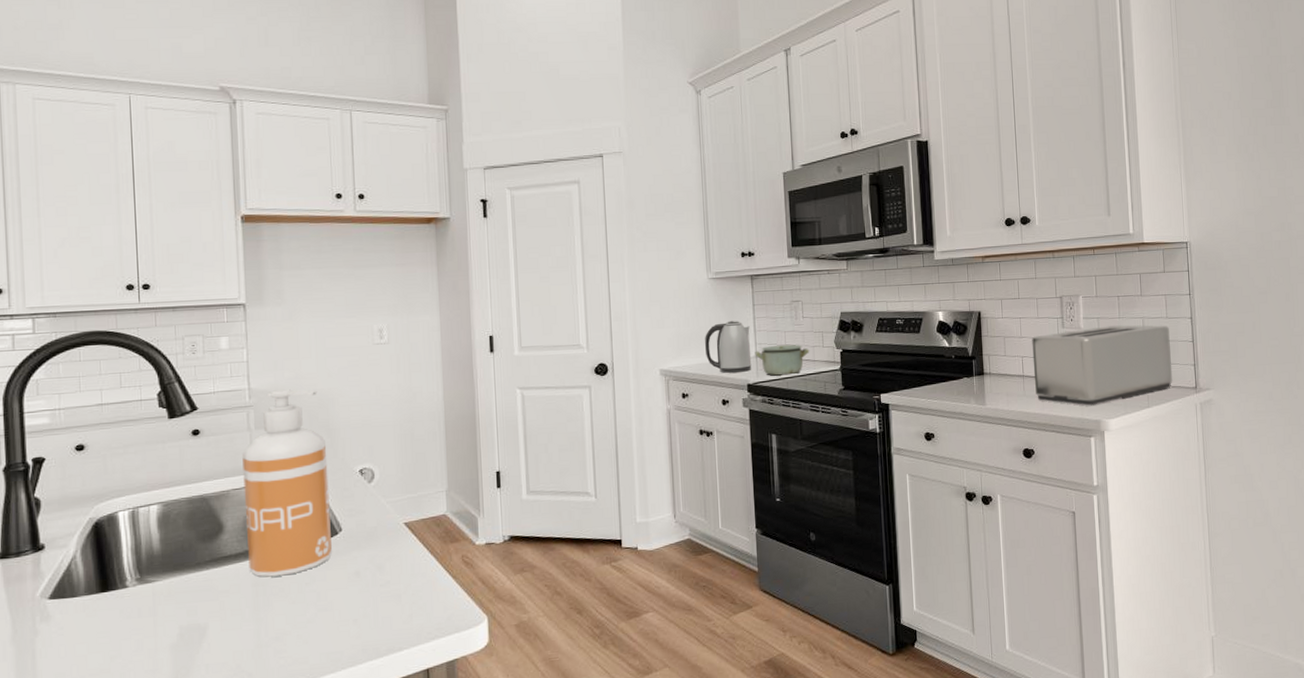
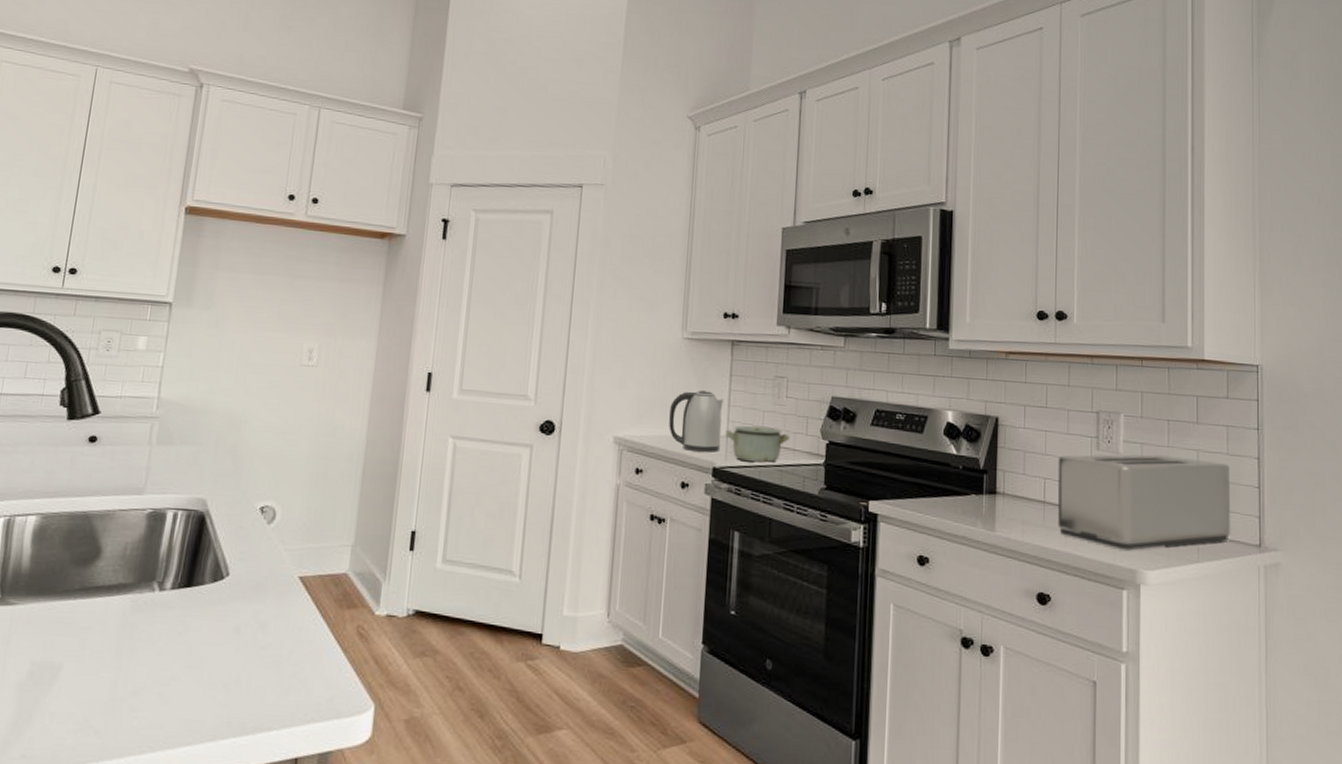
soap dispenser: present [242,389,332,577] -> none [119,403,231,619]

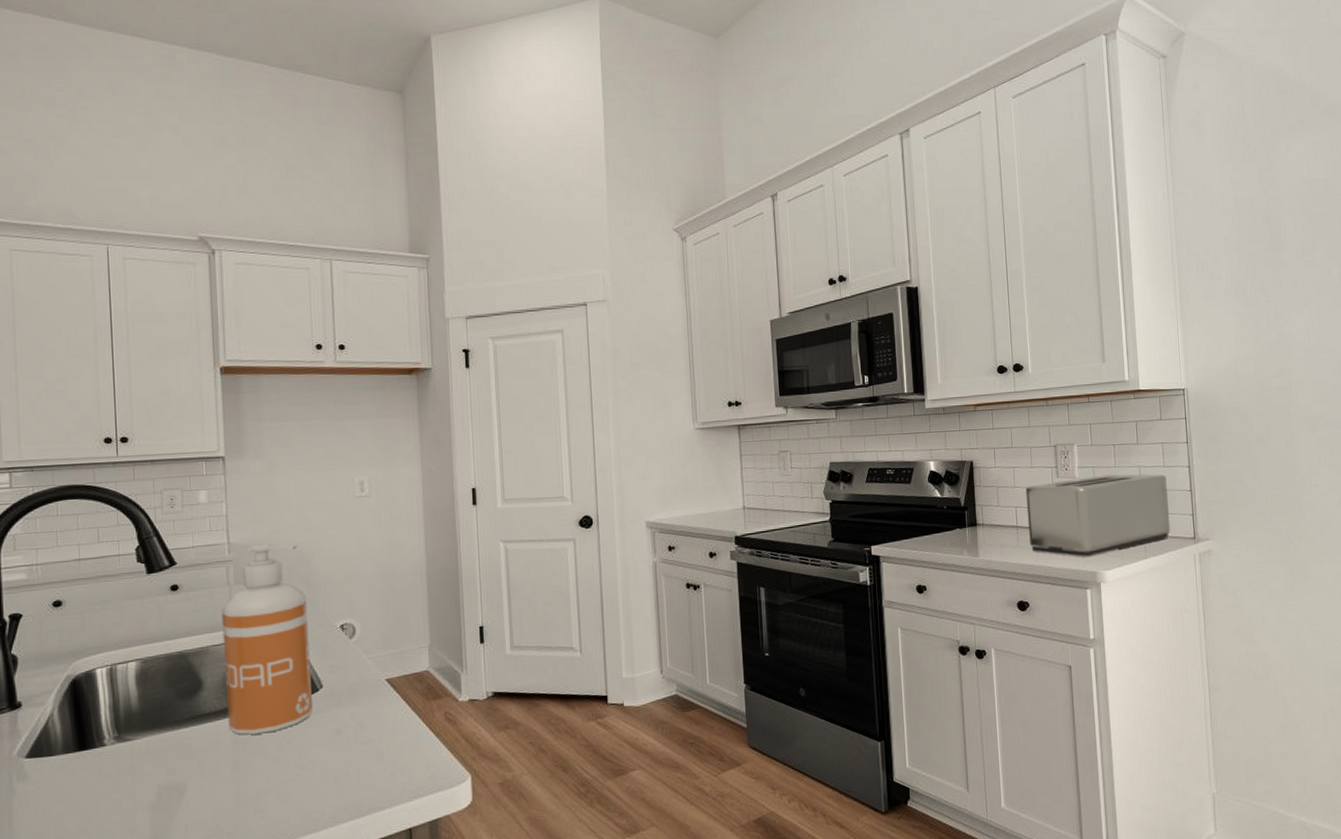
soap dispenser: none [119,403,231,619] -> present [221,543,313,735]
kettle: present [668,390,724,453] -> none [690,471,740,526]
cooking pot: present [726,426,791,463] -> none [742,495,799,528]

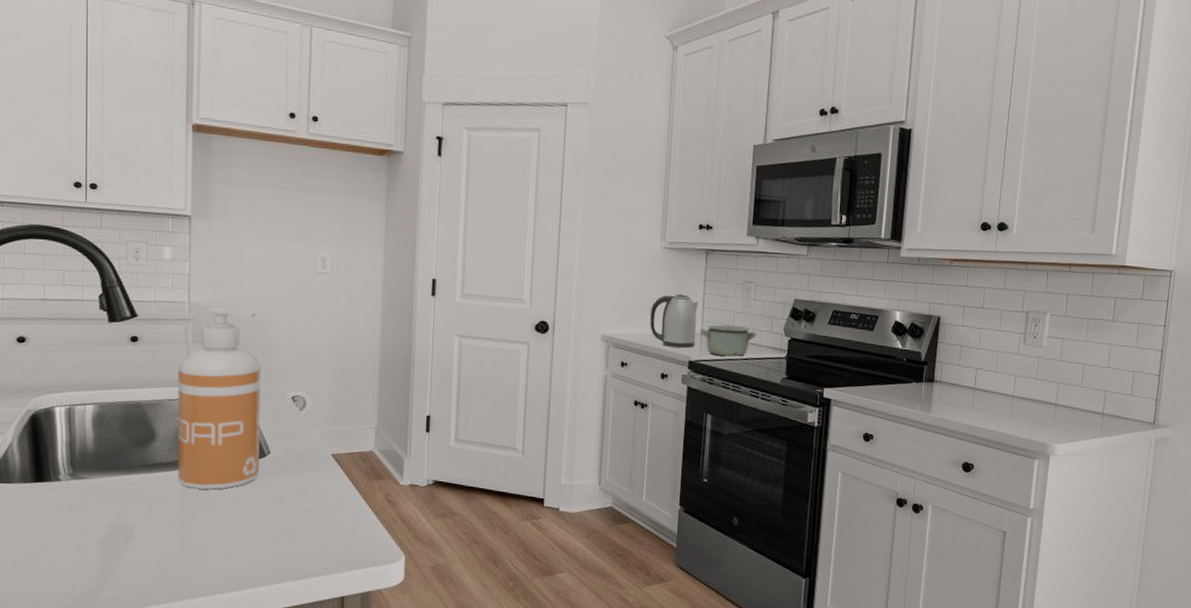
kettle: none [690,471,740,526] -> present [649,294,699,349]
cooking pot: none [742,495,799,528] -> present [700,325,757,357]
toaster: present [1025,474,1171,557] -> none [985,348,1137,428]

